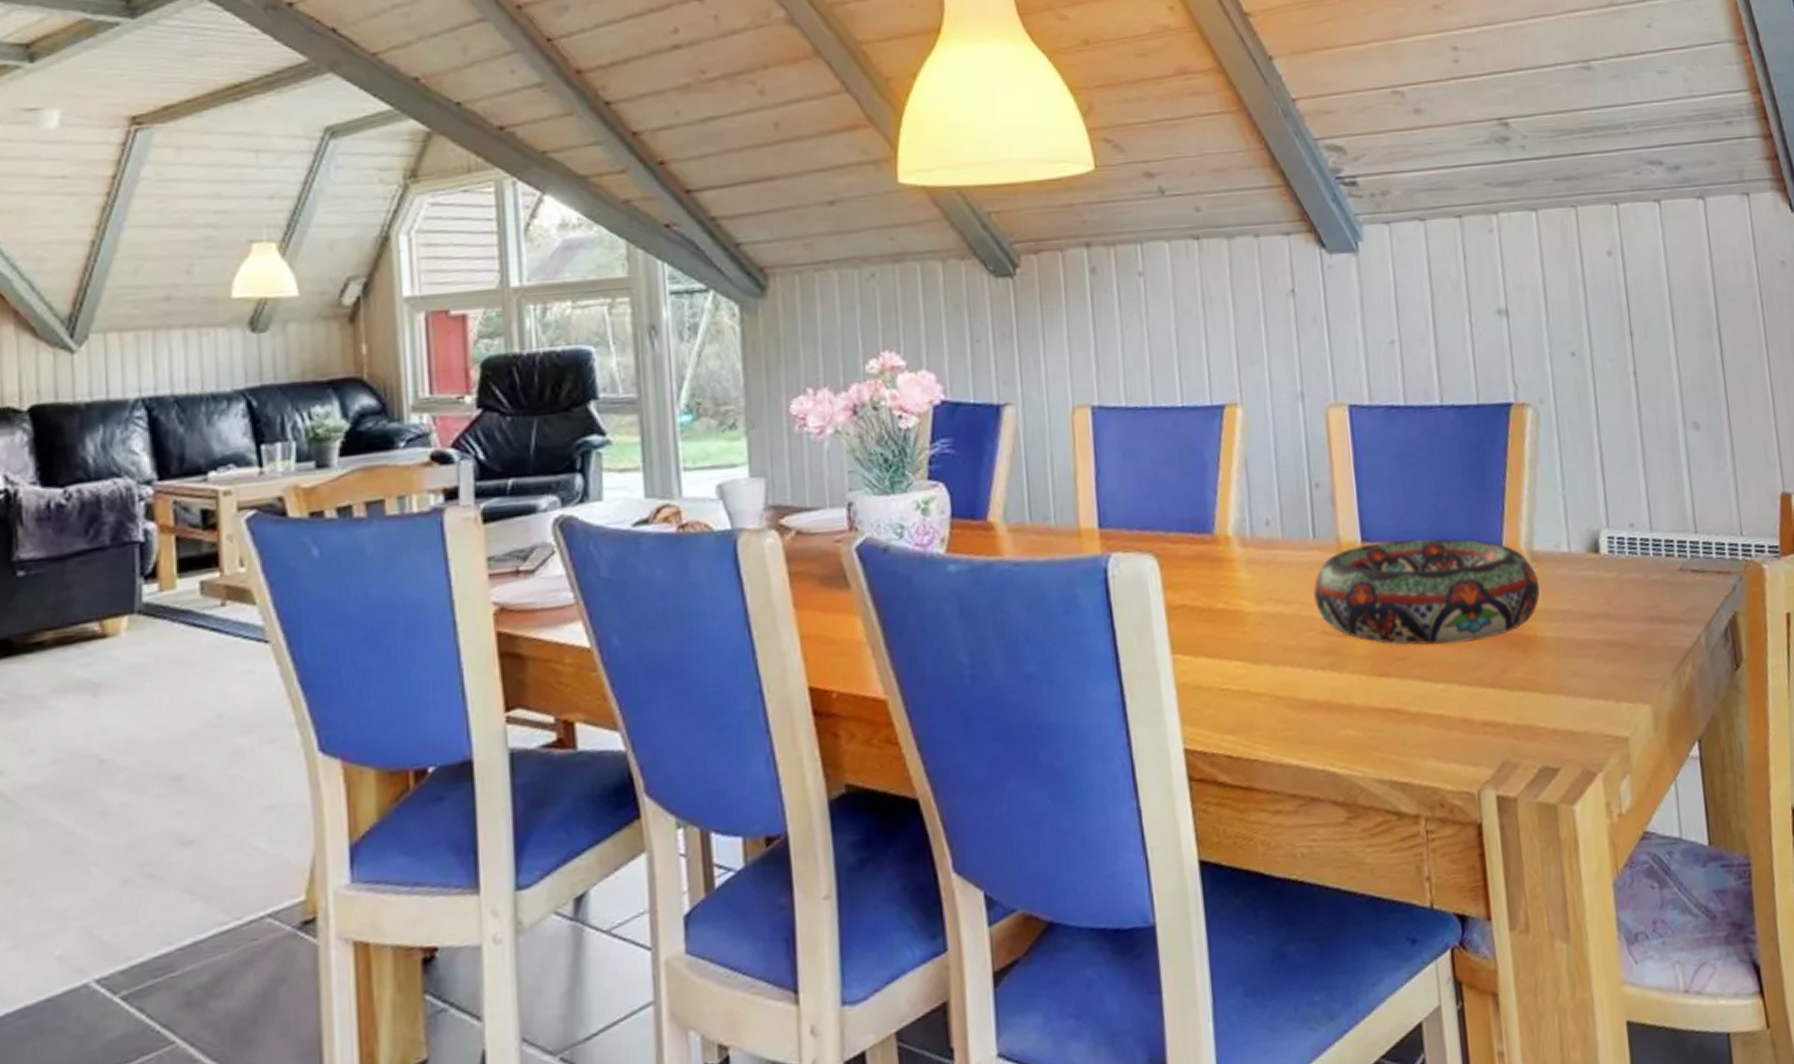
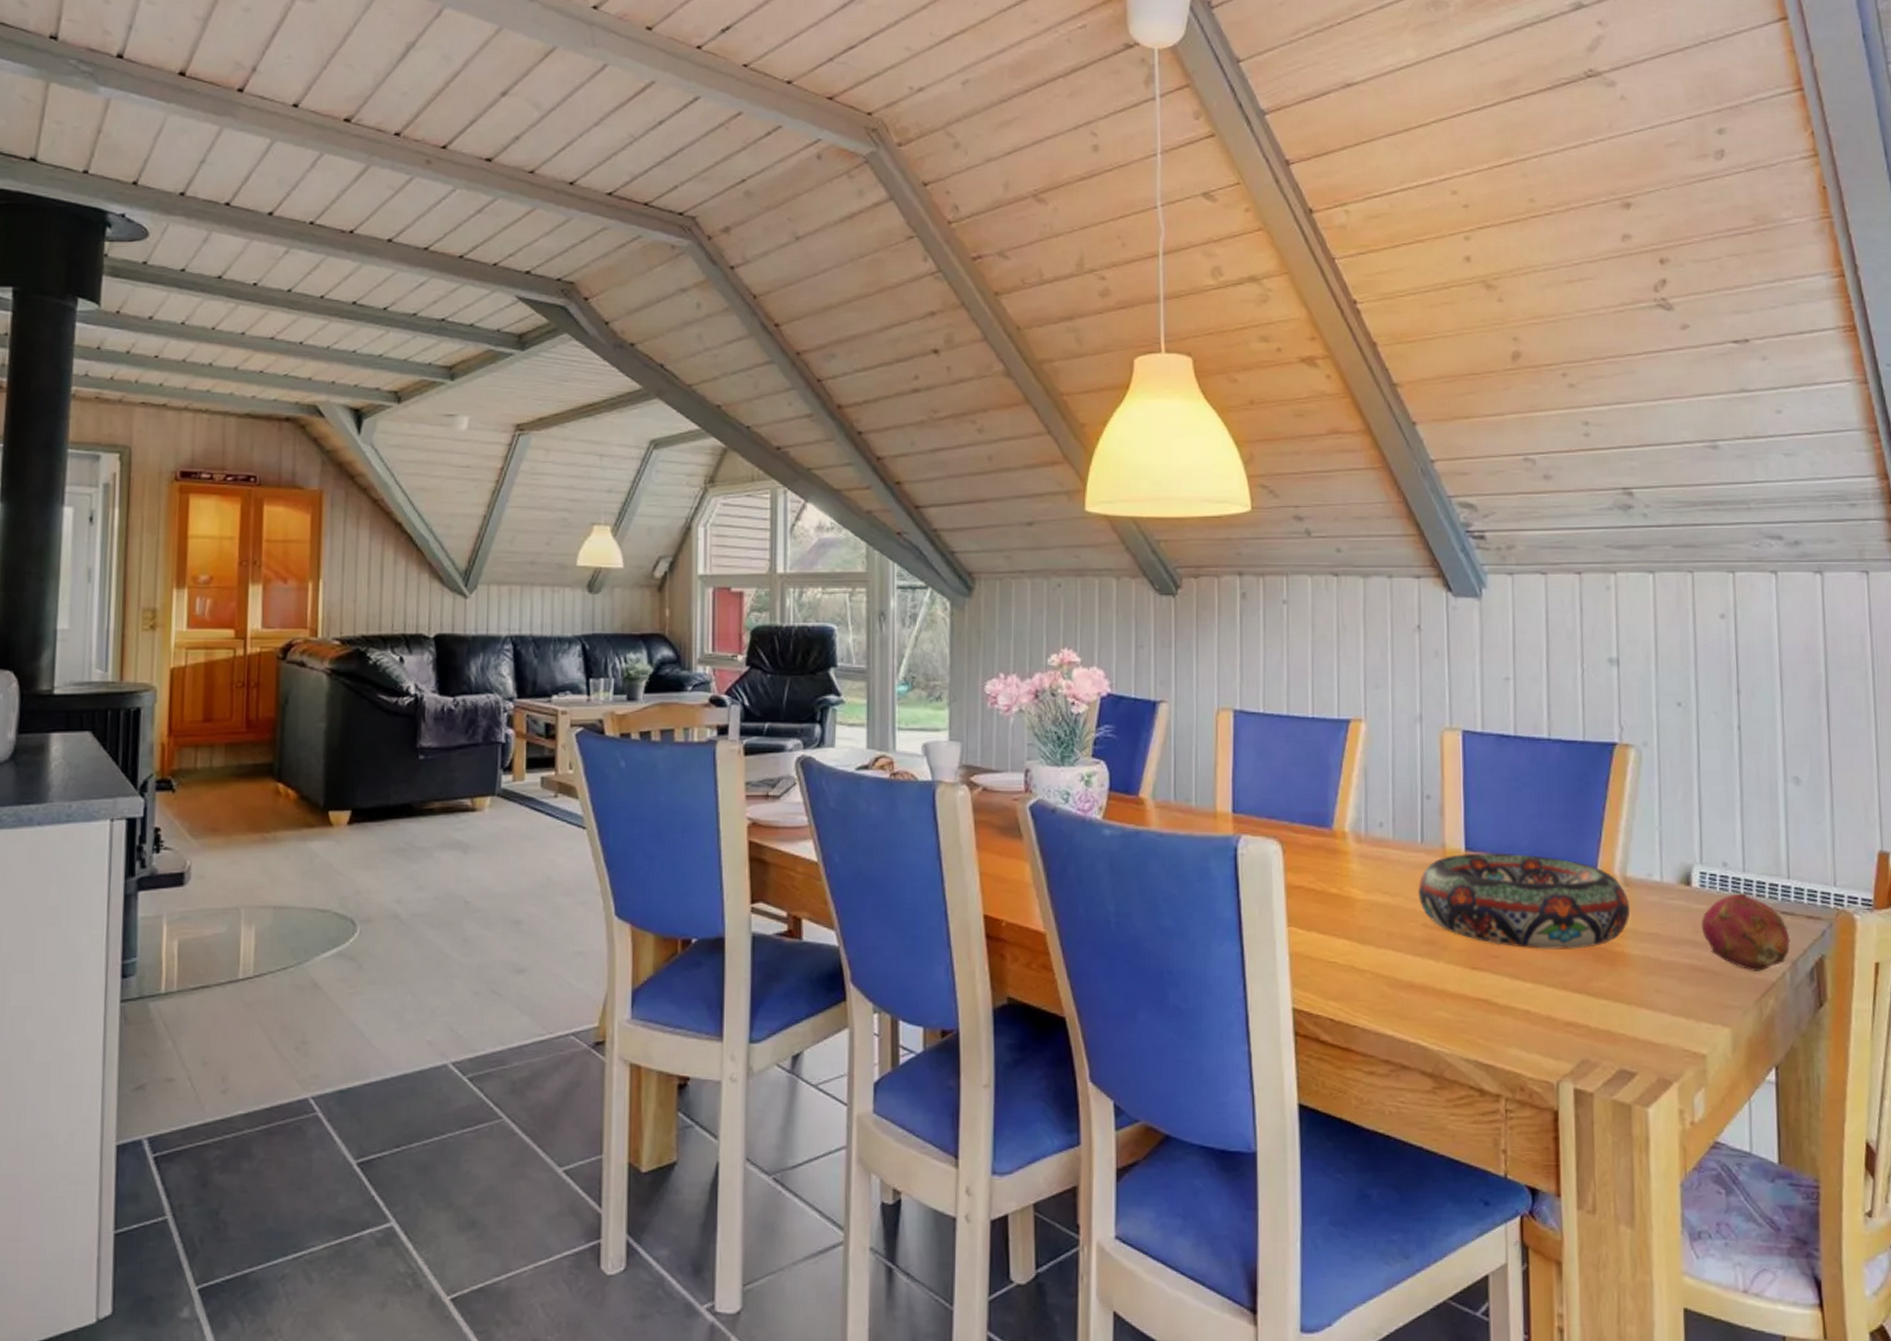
fruit: none [1612,554,1703,639] -> present [1701,893,1791,972]

